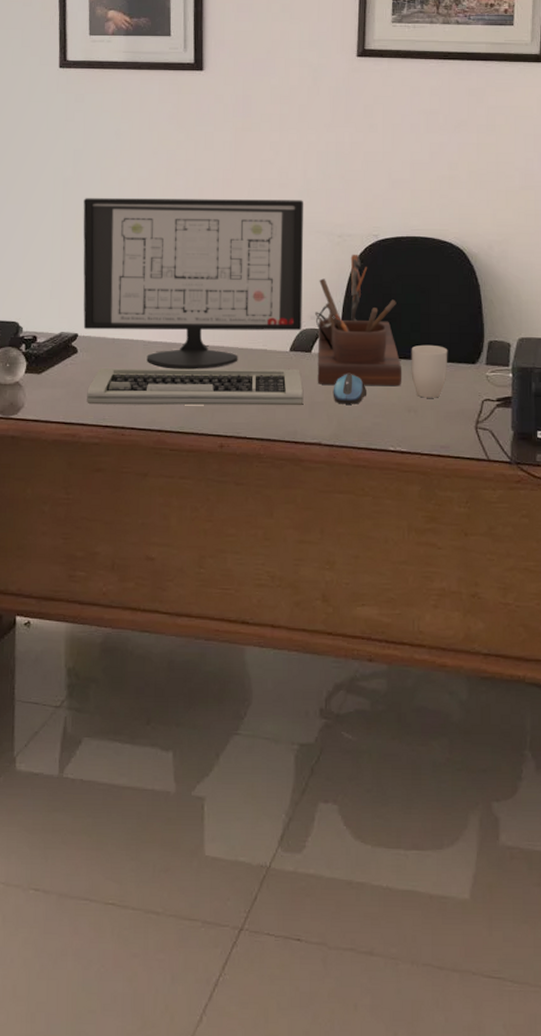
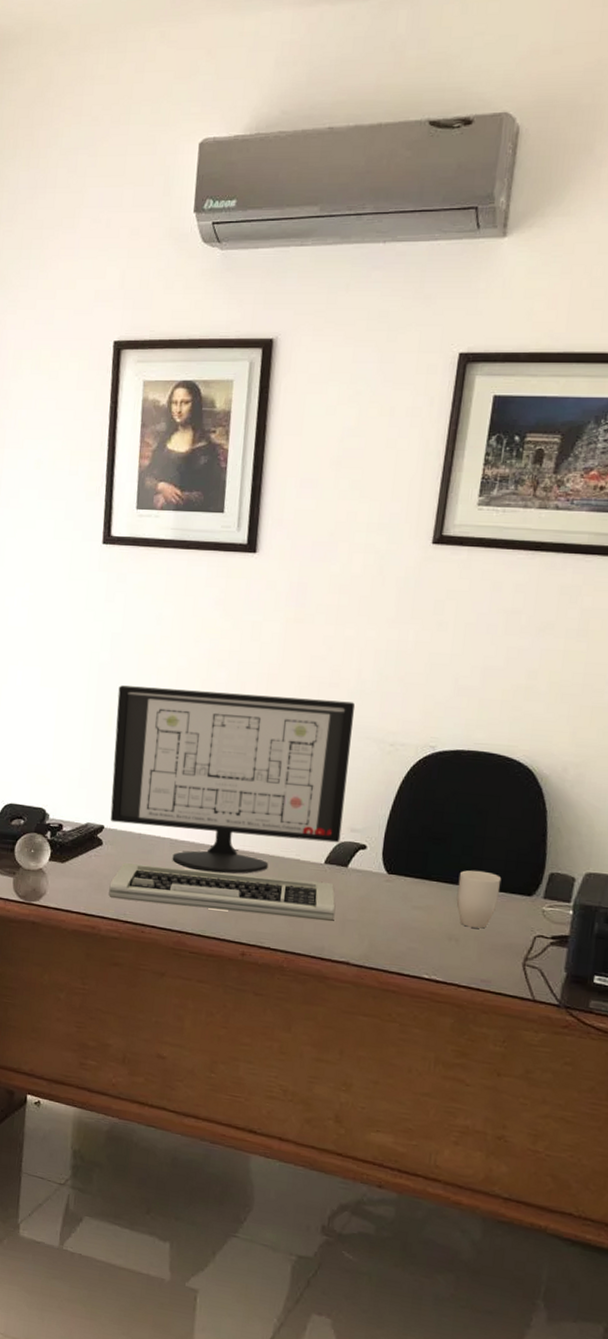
desk organizer: present [314,254,402,385] -> none [351,765,449,911]
computer mouse: present [333,374,368,404] -> none [367,893,406,926]

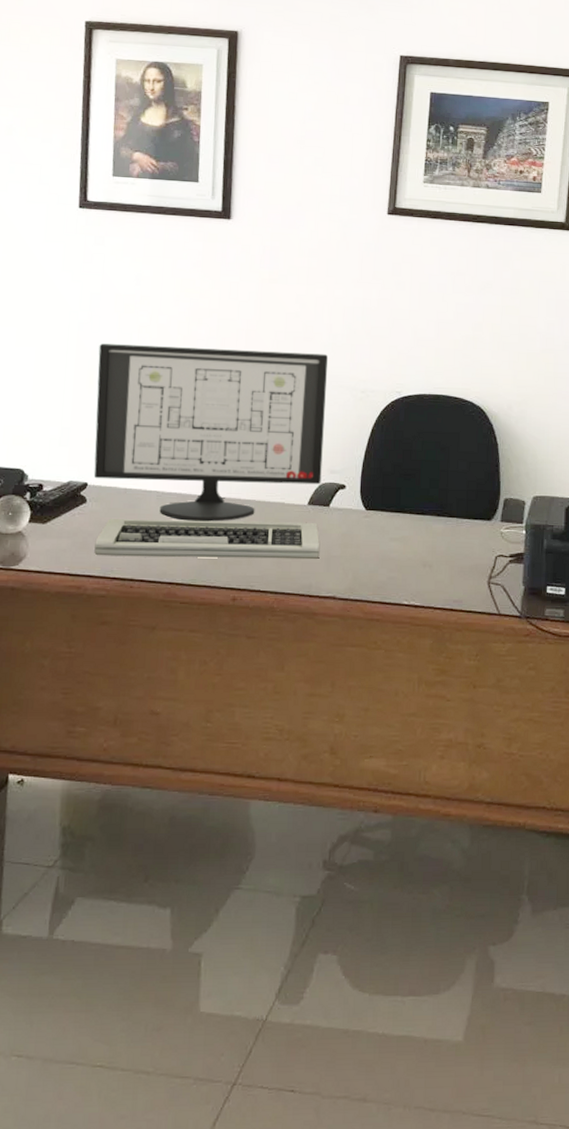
mug: present [456,870,502,929] -> none [428,501,465,553]

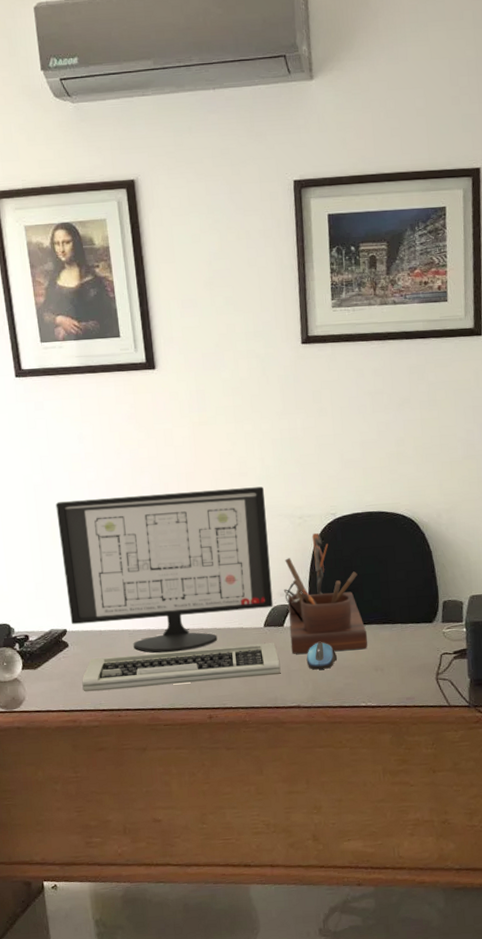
desk organizer: none [334,409,419,541] -> present [283,532,368,654]
computer mouse: none [349,528,384,559] -> present [306,642,338,670]

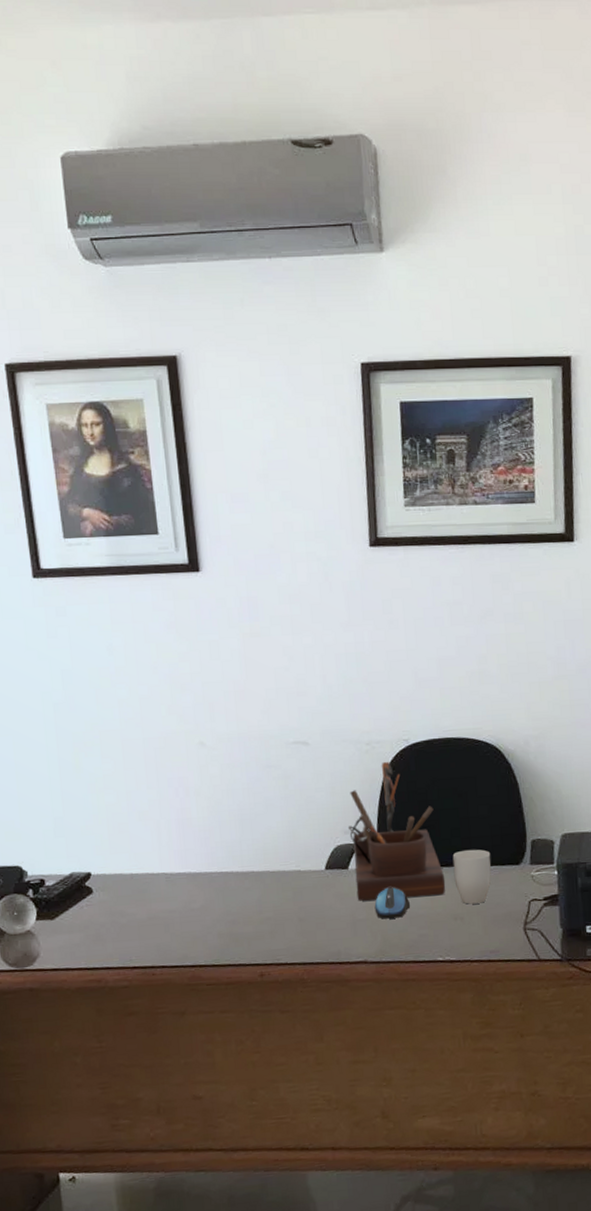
computer monitor: present [56,486,273,653] -> none [79,708,336,900]
computer keyboard: present [82,643,281,692] -> none [108,888,345,947]
mug: none [374,609,408,657] -> present [452,849,492,904]

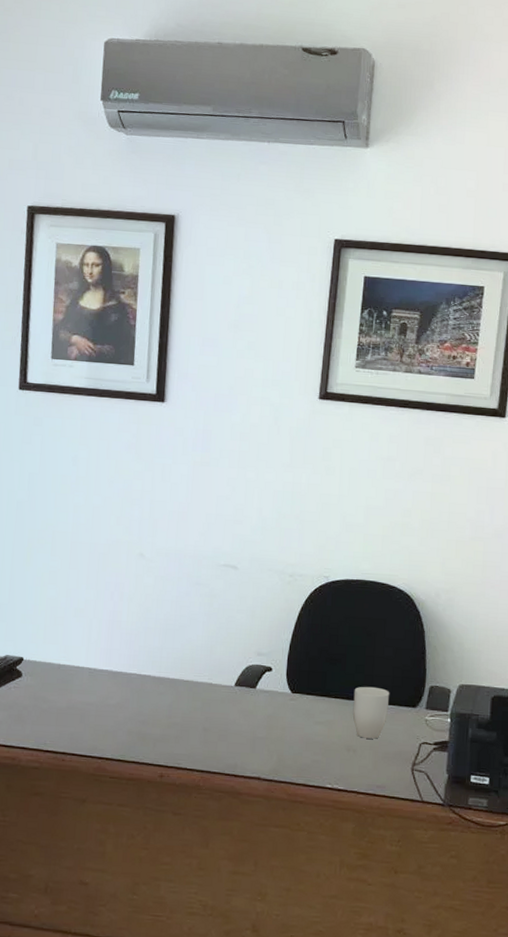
desk organizer: present [347,761,446,901] -> none [260,593,344,725]
computer mouse: present [374,887,411,919] -> none [274,711,309,741]

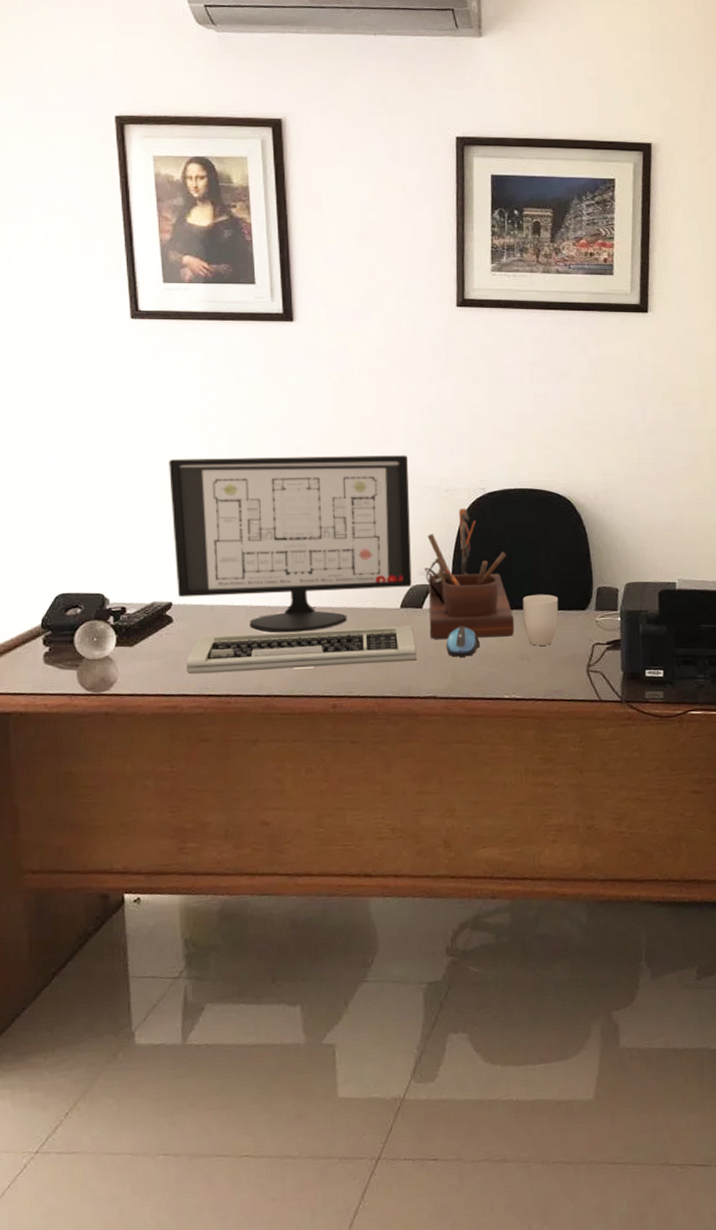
computer monitor: none [29,522,258,700] -> present [168,455,412,633]
computer keyboard: none [29,693,246,740] -> present [186,626,417,675]
desk organizer: none [260,593,344,725] -> present [424,508,515,639]
computer mouse: none [274,711,309,741] -> present [446,627,481,657]

